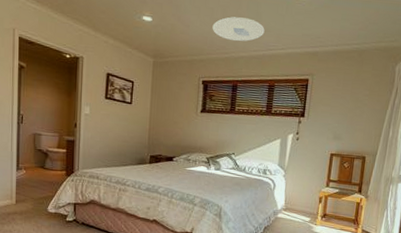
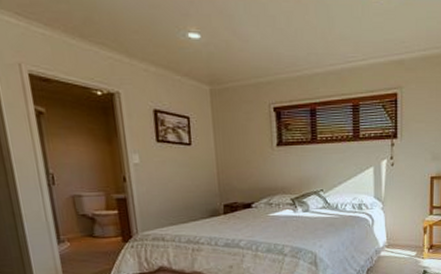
ceiling light: present [212,17,265,42] -> none [276,25,340,56]

